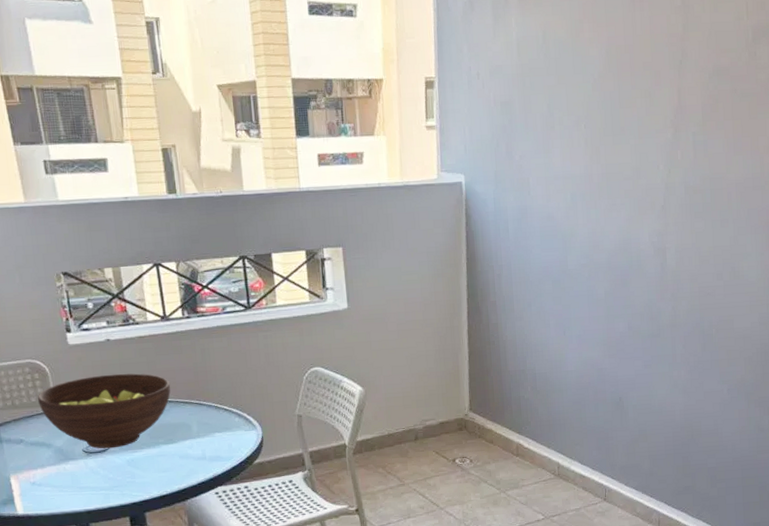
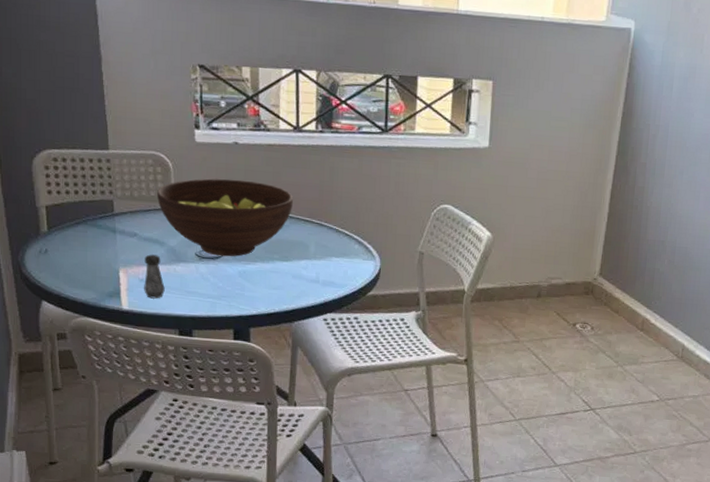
salt shaker: none [33,457,58,500] -> present [144,254,165,299]

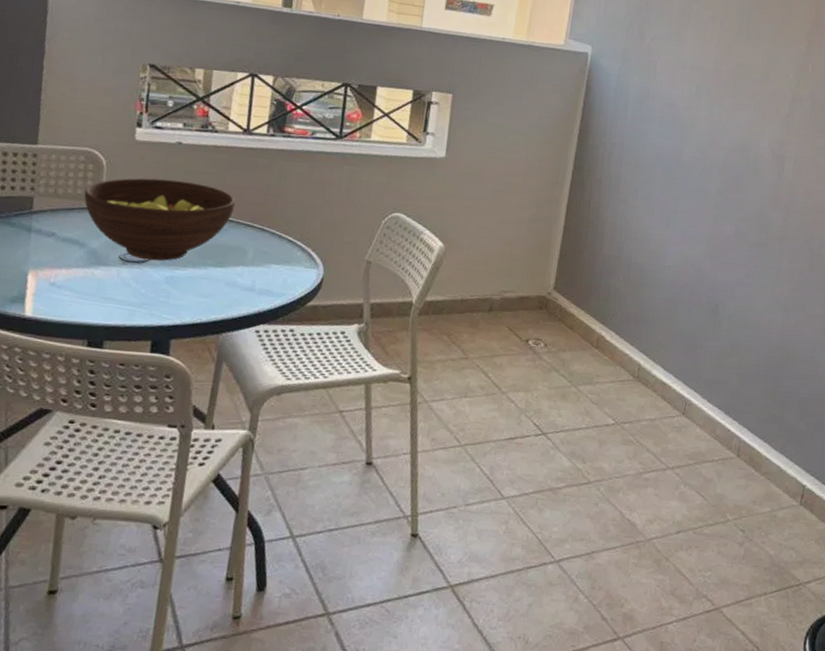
salt shaker: present [144,254,165,299] -> none [53,256,79,306]

